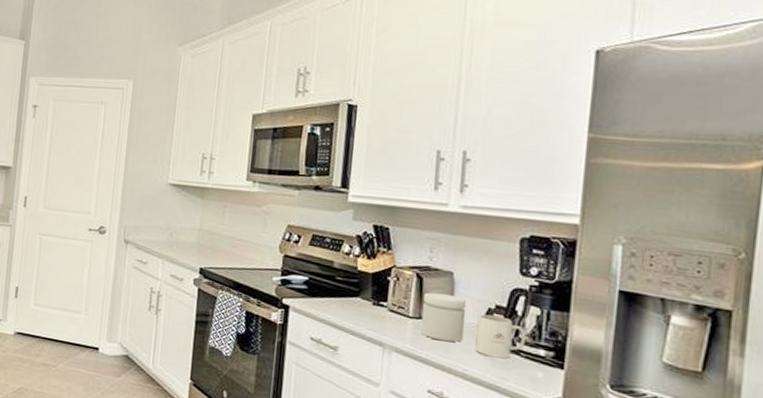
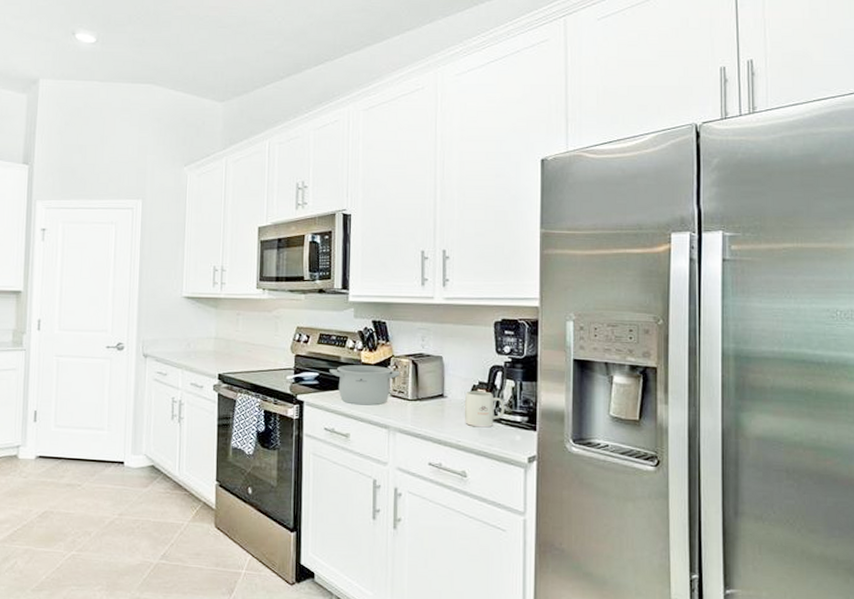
cooking pot: none [321,271,402,319] -> present [330,365,400,406]
jar: present [420,292,466,343] -> none [418,376,455,419]

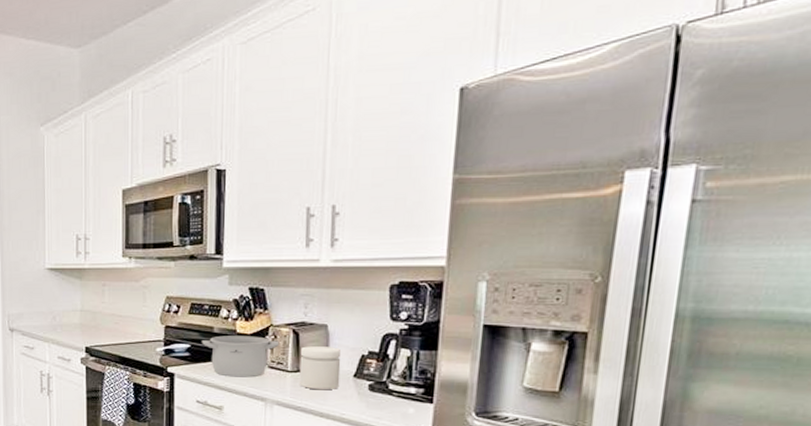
jar: none [418,376,455,419] -> present [299,346,341,391]
mug: present [464,391,505,428] -> none [350,361,397,400]

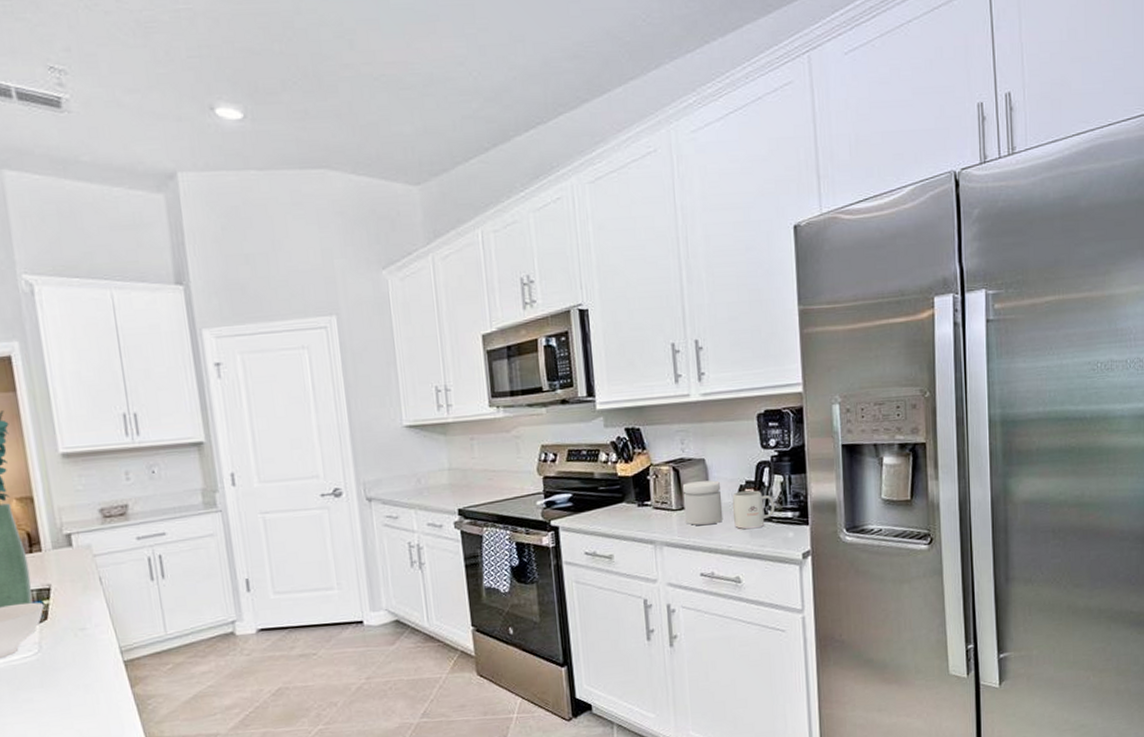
cooking pot: present [202,335,280,378] -> none [584,477,662,523]
mug: none [350,361,397,400] -> present [732,490,775,530]

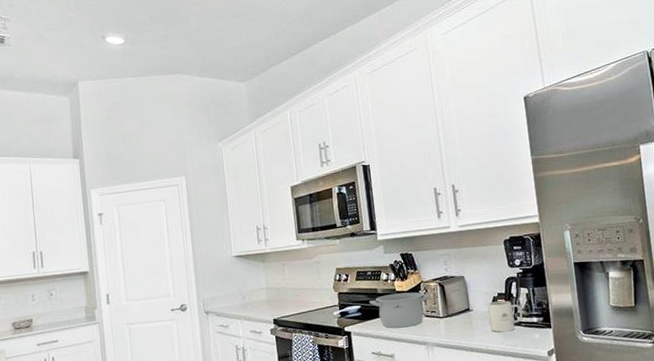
cooking pot: none [584,477,662,523] -> present [370,292,431,329]
jar: present [682,480,723,526] -> none [447,293,481,330]

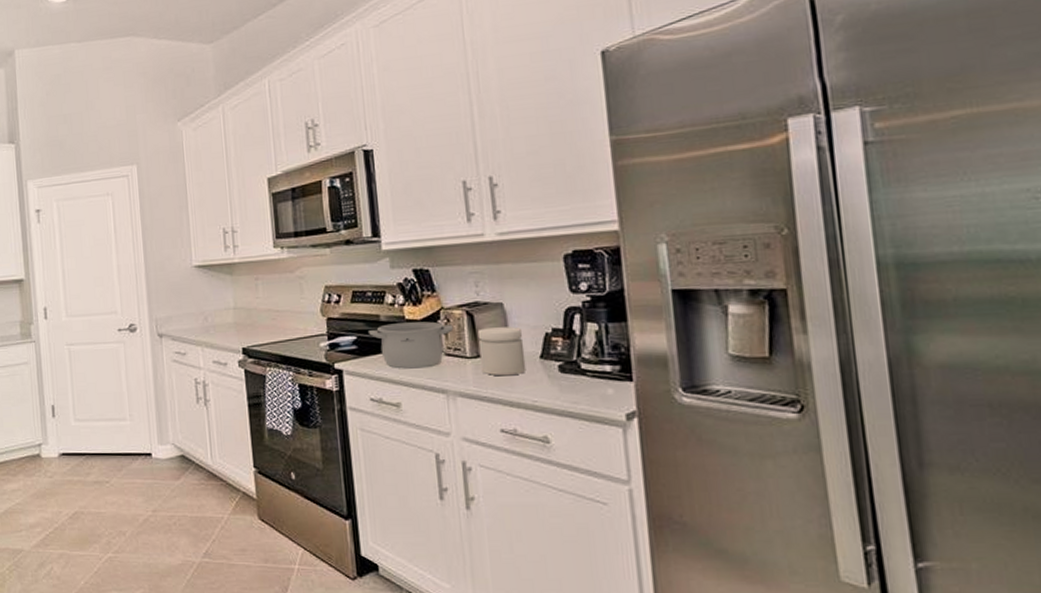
jar: none [447,293,481,330] -> present [477,326,527,377]
mug: present [487,300,523,333] -> none [536,339,589,383]

